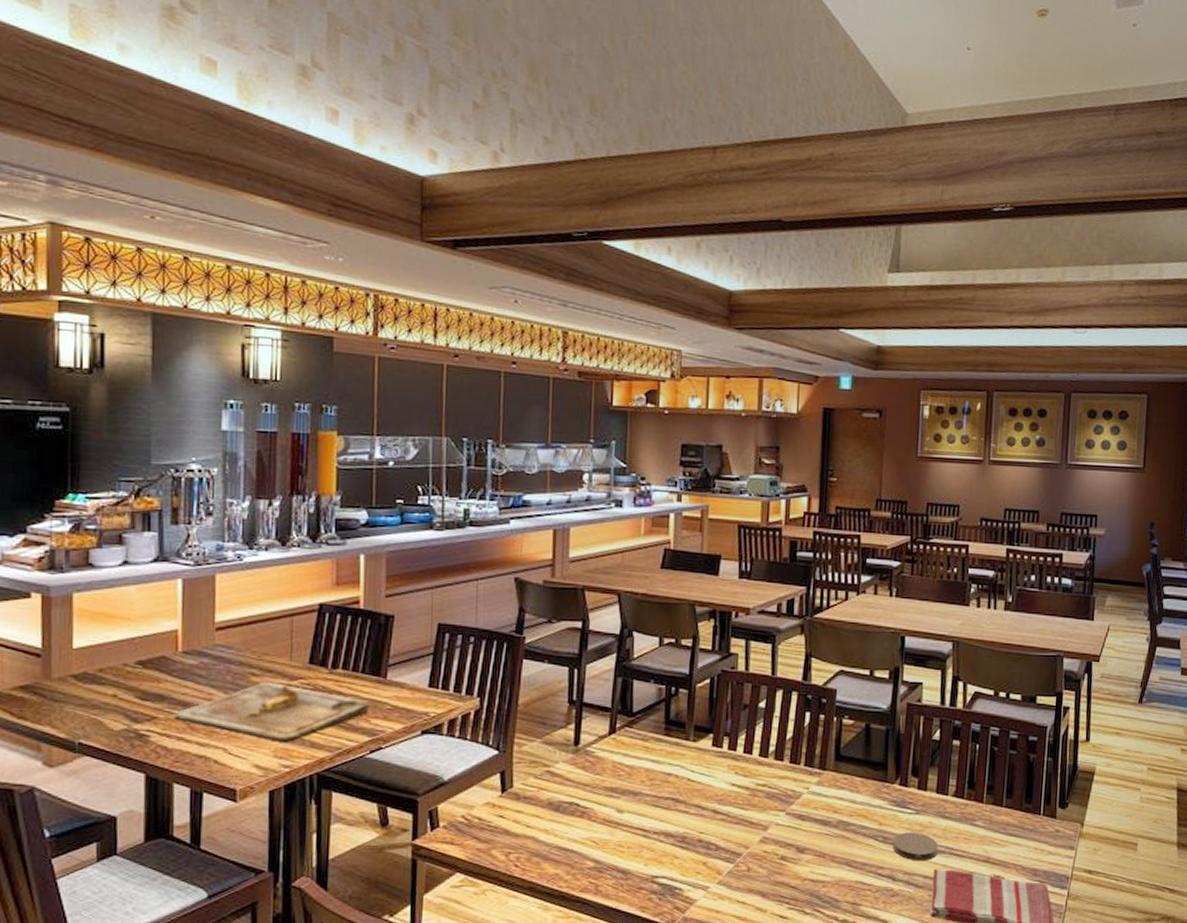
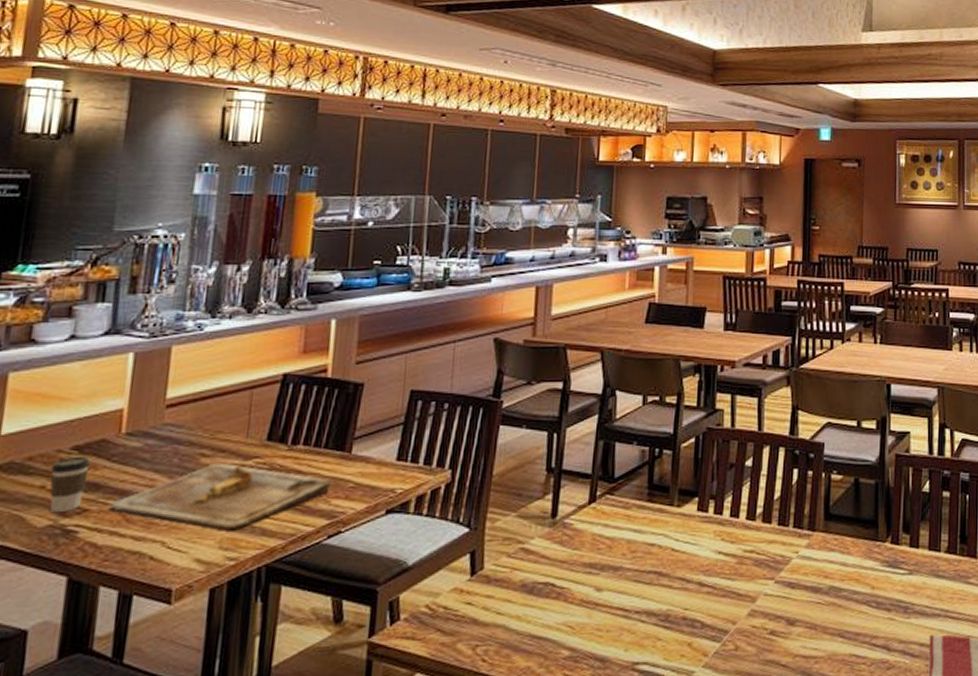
coffee cup: none [120,670,154,719] -> present [49,456,91,513]
coaster: present [892,832,938,861] -> none [886,595,933,628]

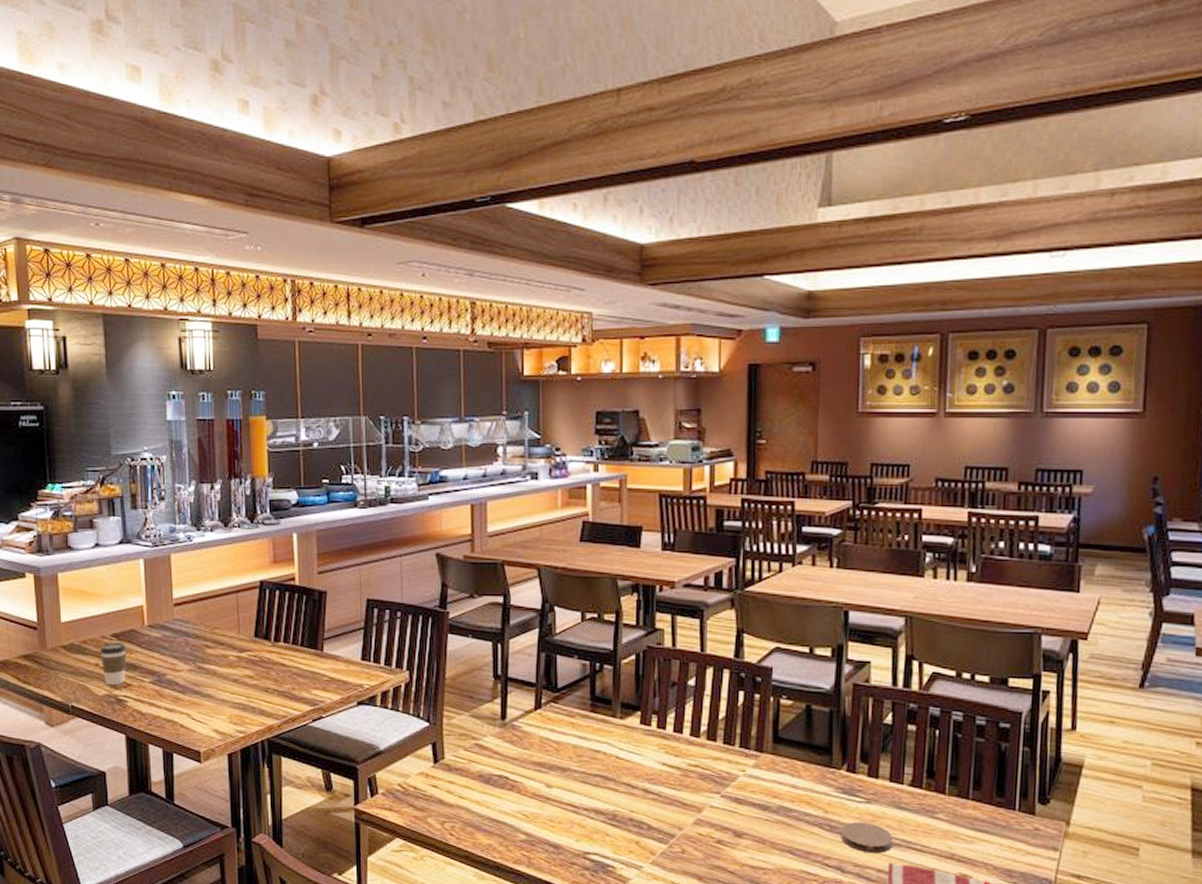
cutting board: present [110,462,330,530] -> none [146,653,309,708]
coaster: none [886,595,933,628] -> present [840,822,893,854]

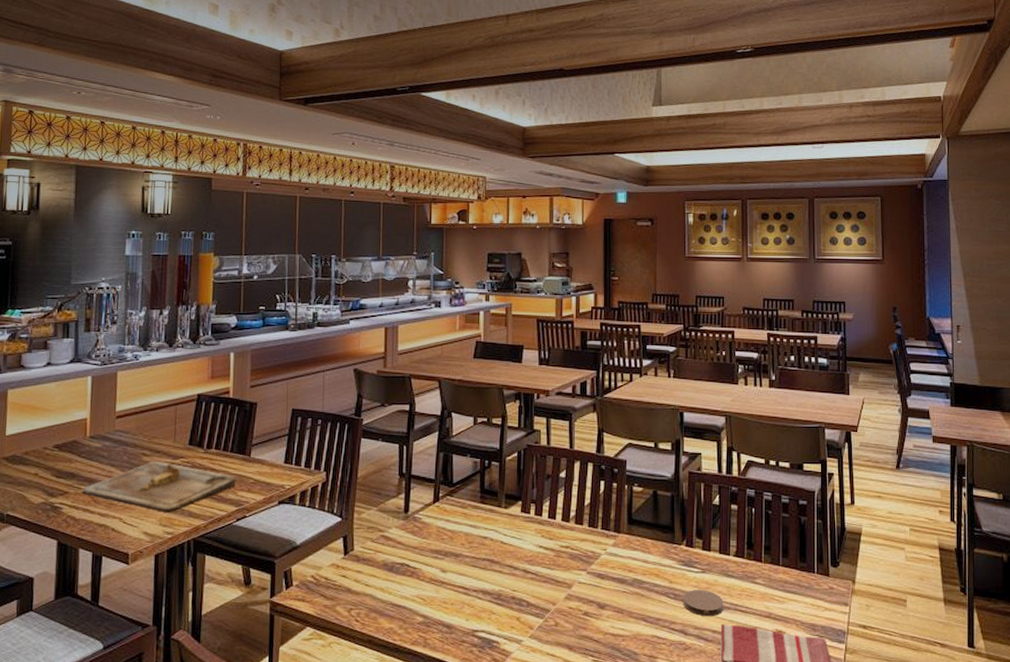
coffee cup: present [100,642,127,686] -> none [41,452,67,494]
cutting board: none [146,653,309,708] -> present [82,460,236,511]

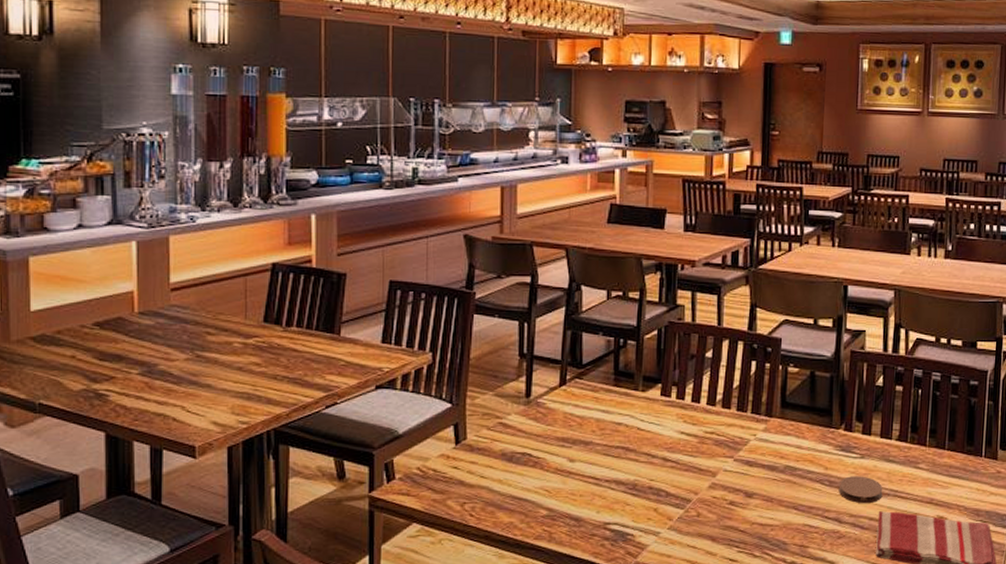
cutting board: present [82,460,236,511] -> none [133,340,323,398]

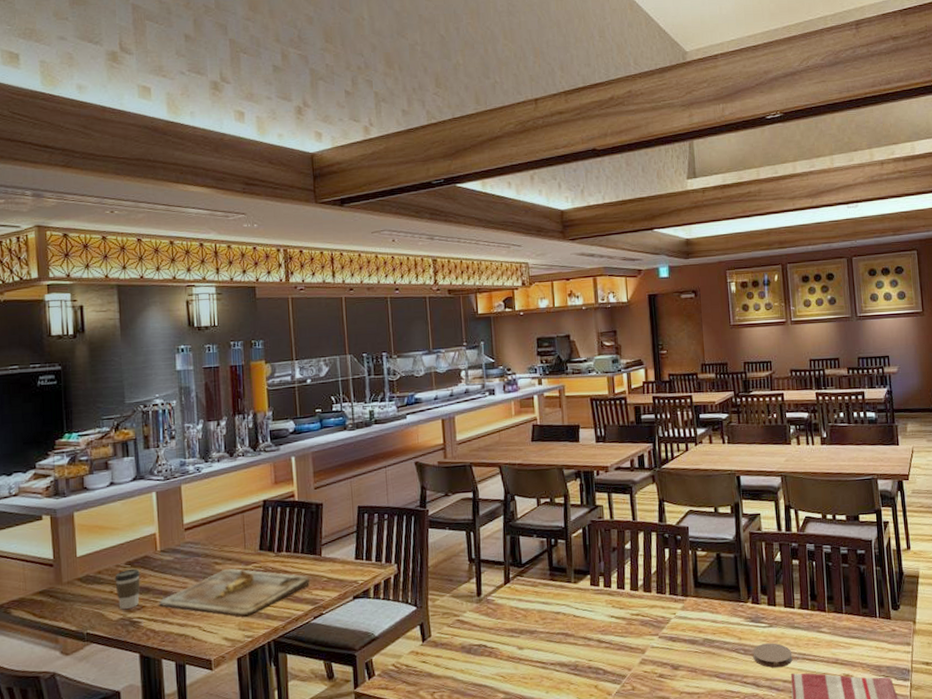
coffee cup: none [78,331,111,379] -> present [115,568,140,610]
cutting board: none [133,340,323,398] -> present [159,568,309,616]

